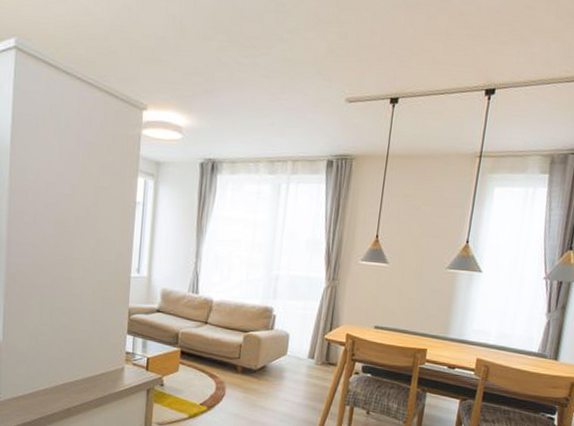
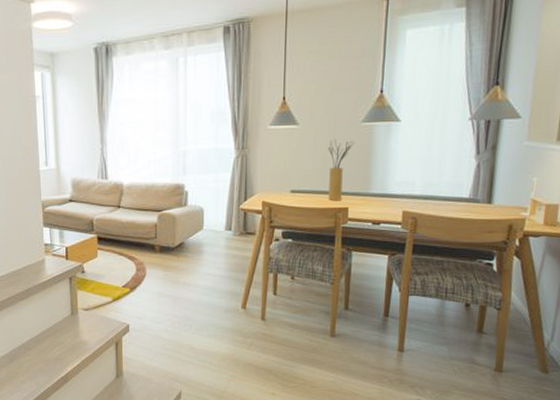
vase: none [409,281,438,342] -> present [328,138,354,201]

